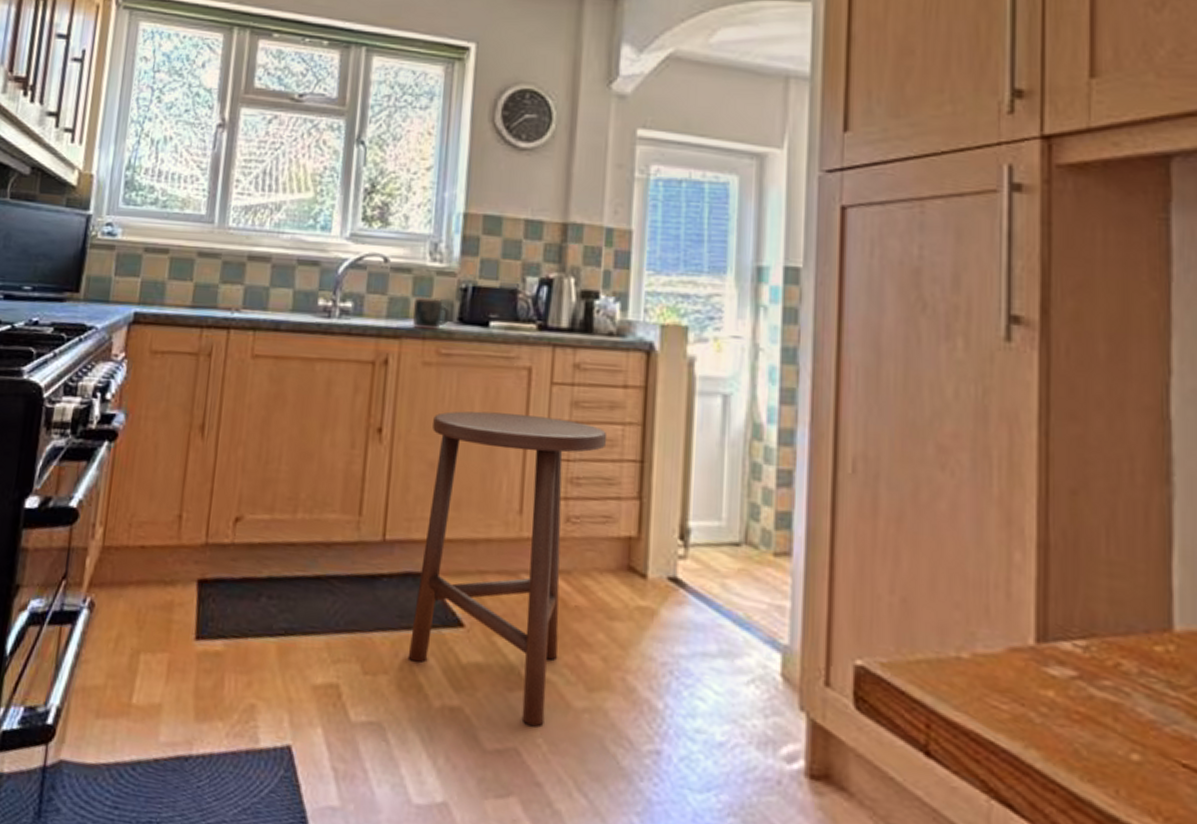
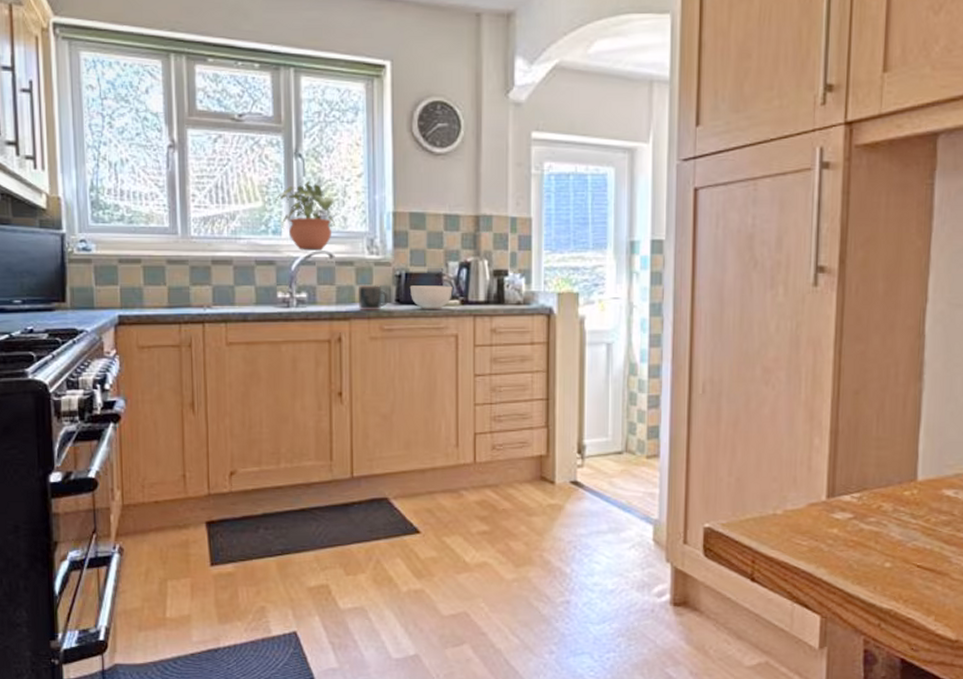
potted plant: none [328,171,395,253] -> present [275,180,335,251]
bar stool: present [408,411,608,727] -> none [379,372,520,596]
bowl: none [476,302,529,334] -> present [409,286,453,309]

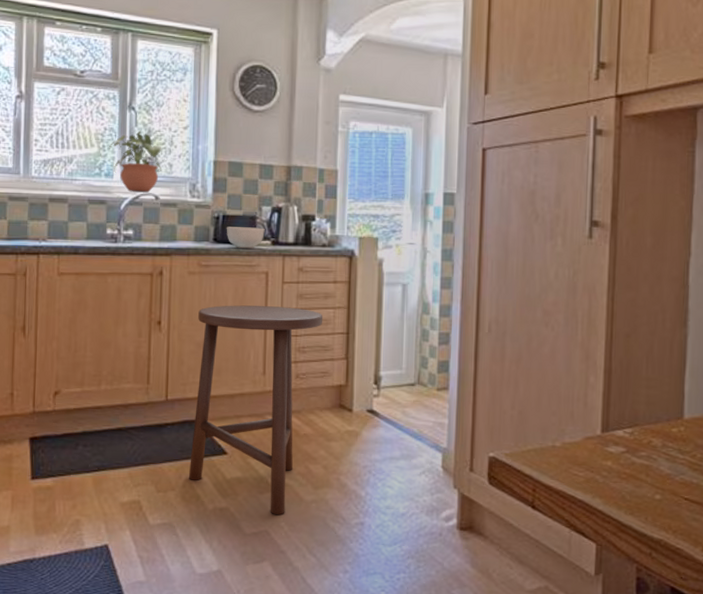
mug: present [358,284,388,312] -> none [179,224,207,249]
bar stool: none [379,372,520,596] -> present [188,305,323,515]

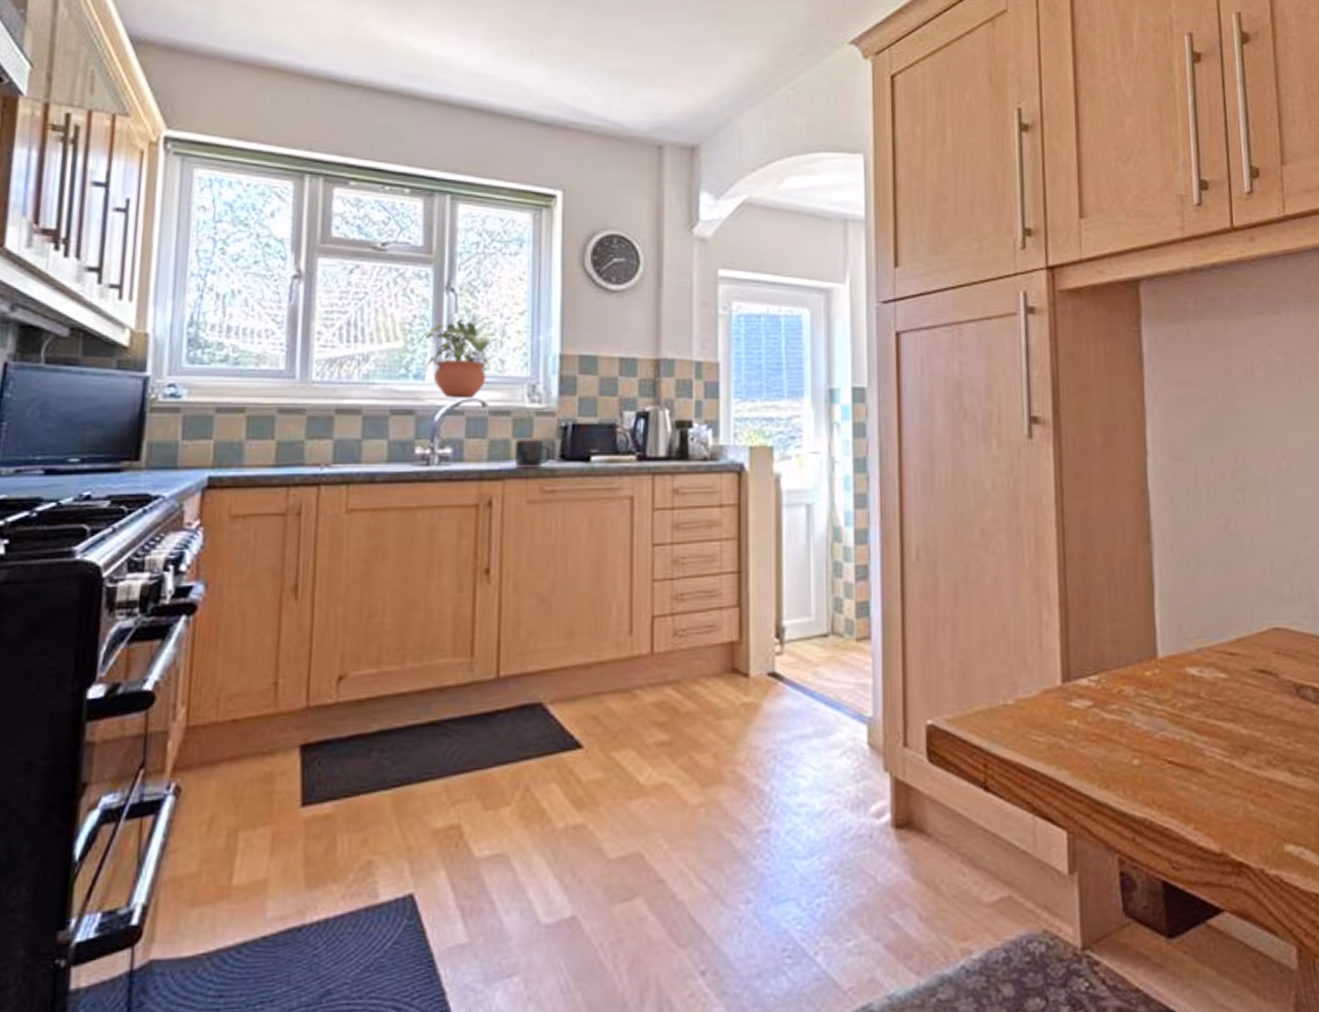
mug: none [179,224,207,249] -> present [514,437,551,470]
bar stool: present [188,305,323,515] -> none [529,541,707,829]
bowl: present [226,226,265,249] -> none [577,439,628,467]

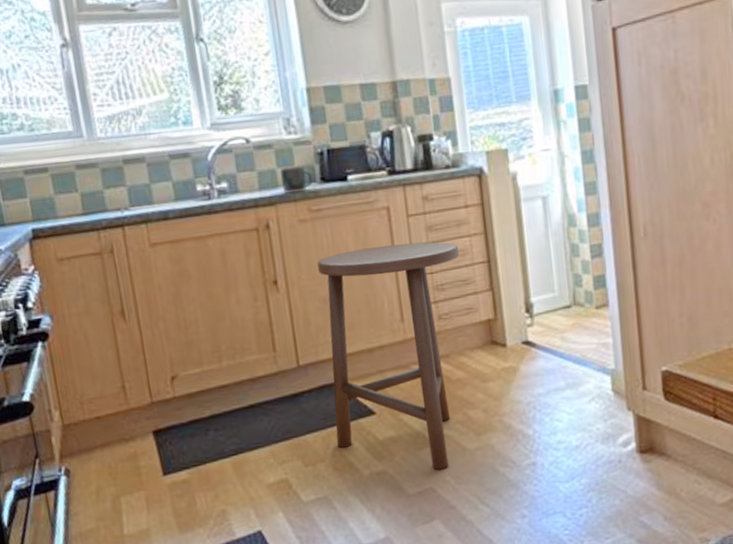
potted plant: present [419,318,490,398] -> none [181,65,247,139]
bar stool: none [529,541,707,829] -> present [317,241,460,470]

